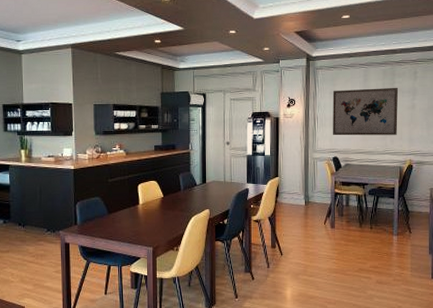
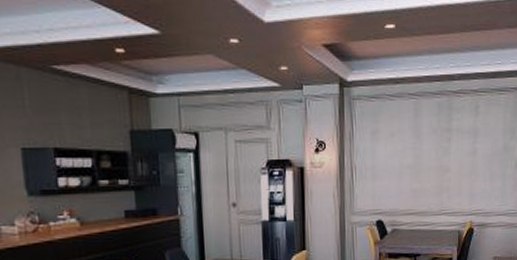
wall art: present [332,87,399,136] -> none [374,126,457,192]

